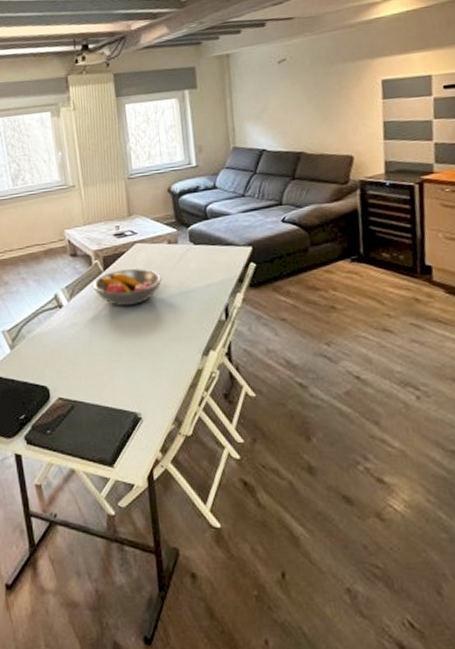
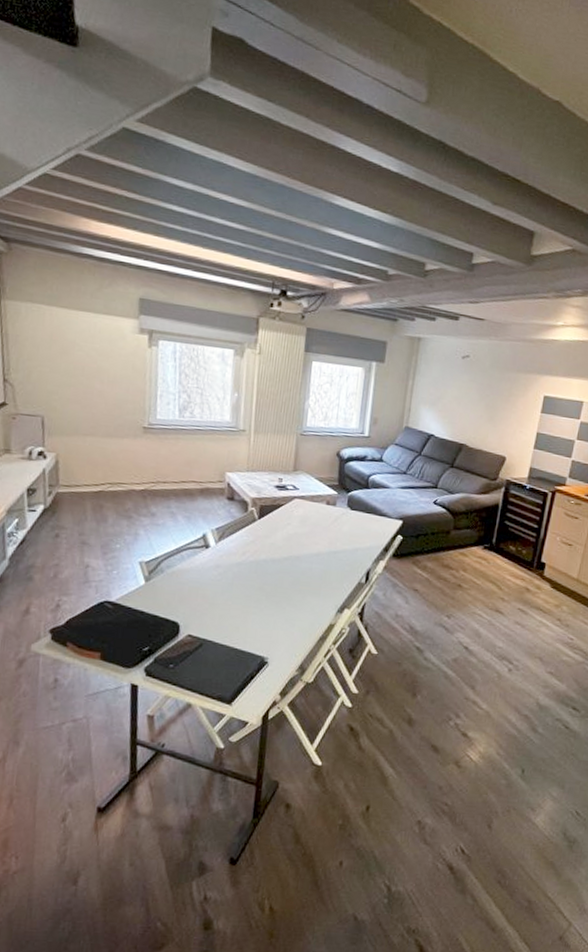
fruit bowl: present [92,269,162,306] -> none [243,521,314,557]

